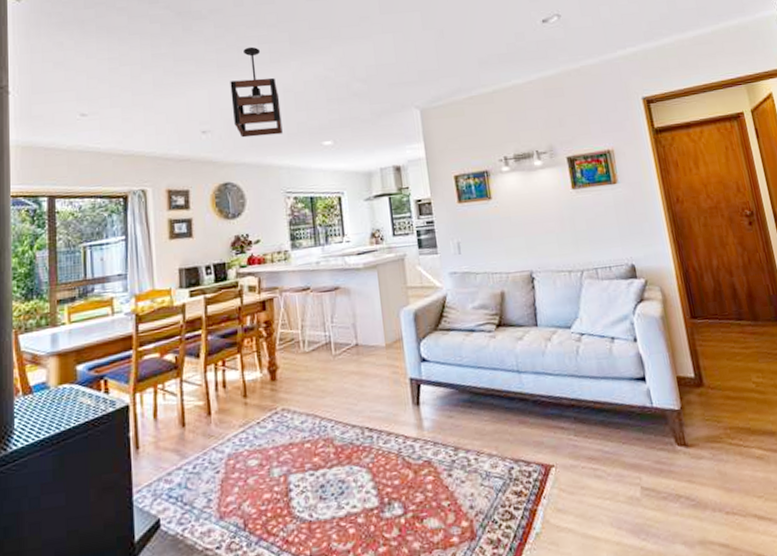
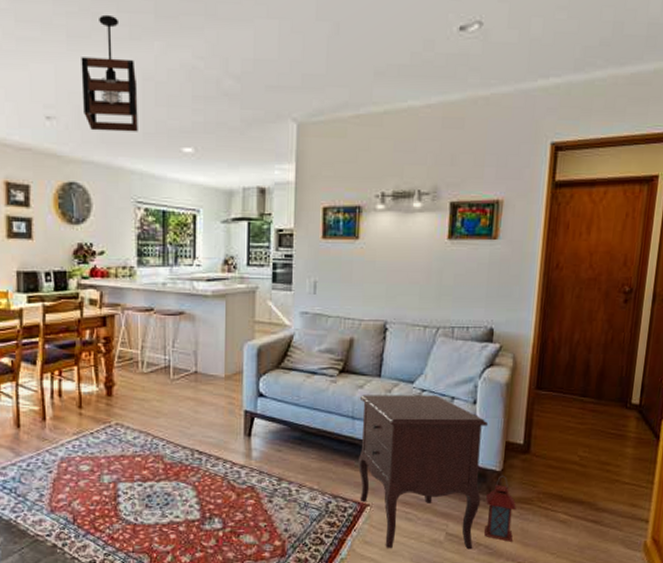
nightstand: none [521,337,674,515] -> present [358,395,489,550]
lantern: none [672,413,714,489] -> present [484,475,517,542]

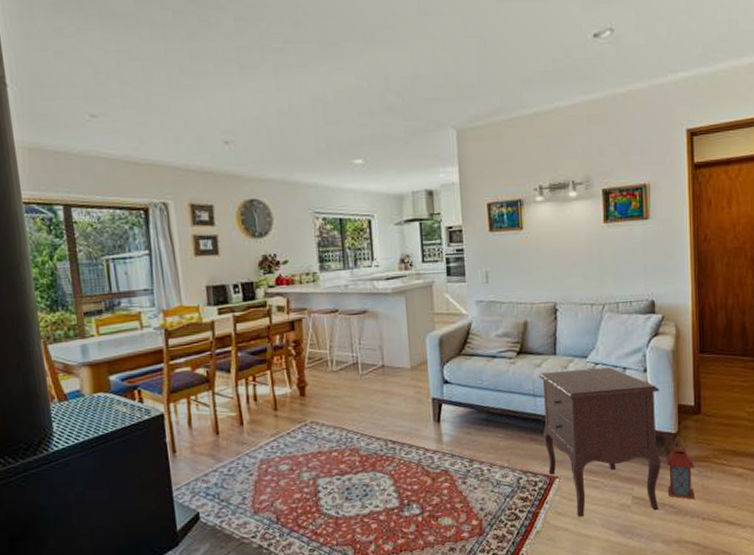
pendant light: present [81,14,138,132] -> none [253,46,311,151]

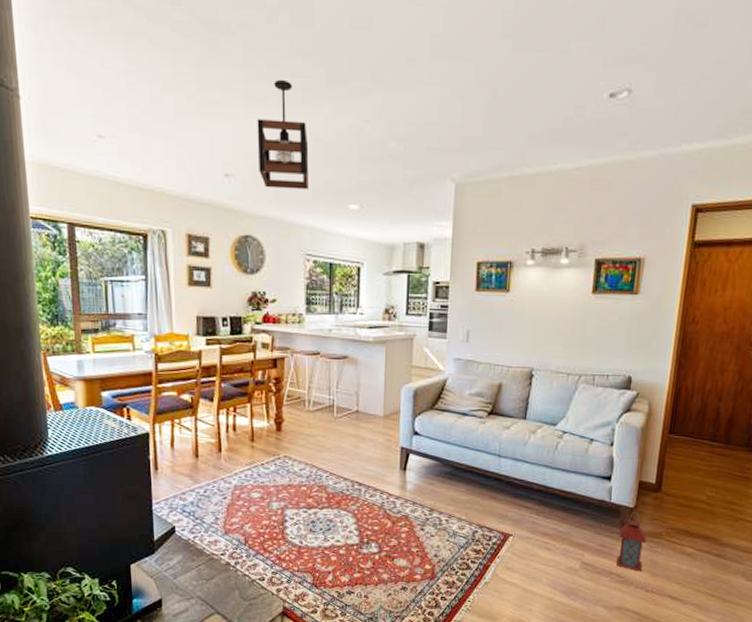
pendant light: none [253,46,311,151] -> present [257,79,309,190]
nightstand: present [538,367,661,518] -> none [503,435,624,578]

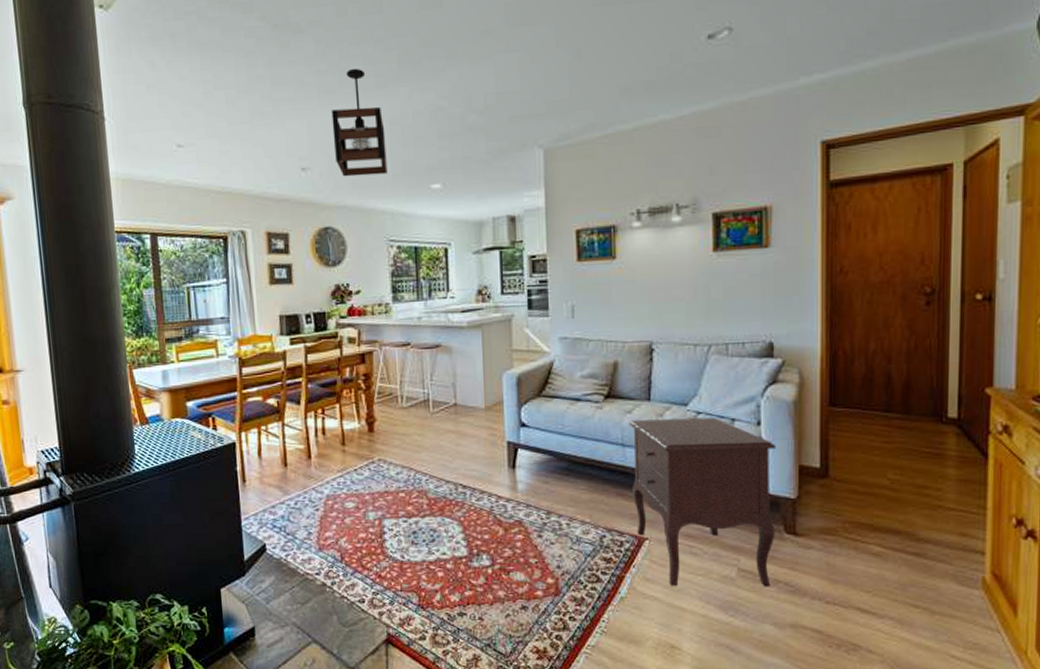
nightstand: none [503,435,624,578] -> present [628,417,777,587]
lantern: present [616,511,647,572] -> none [782,503,819,578]

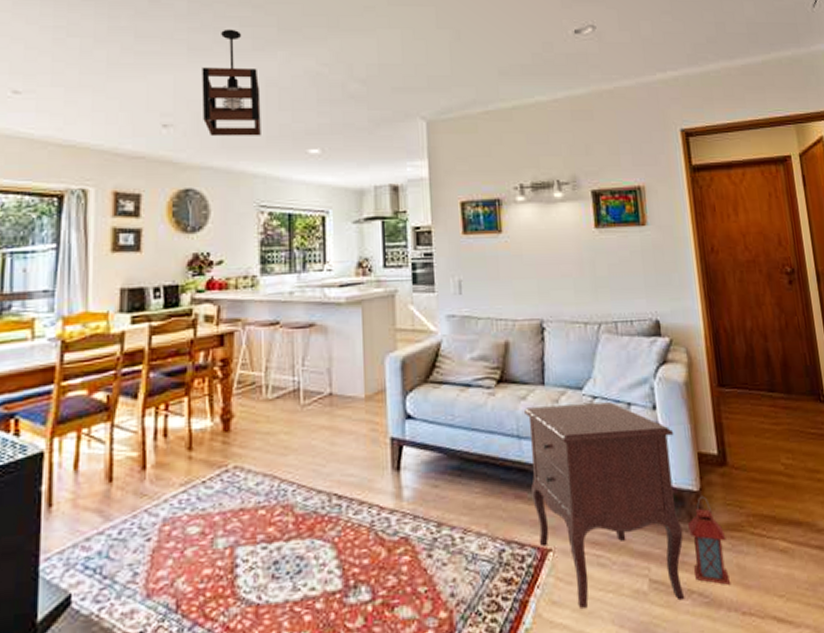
lantern: none [782,503,819,578] -> present [688,495,731,585]

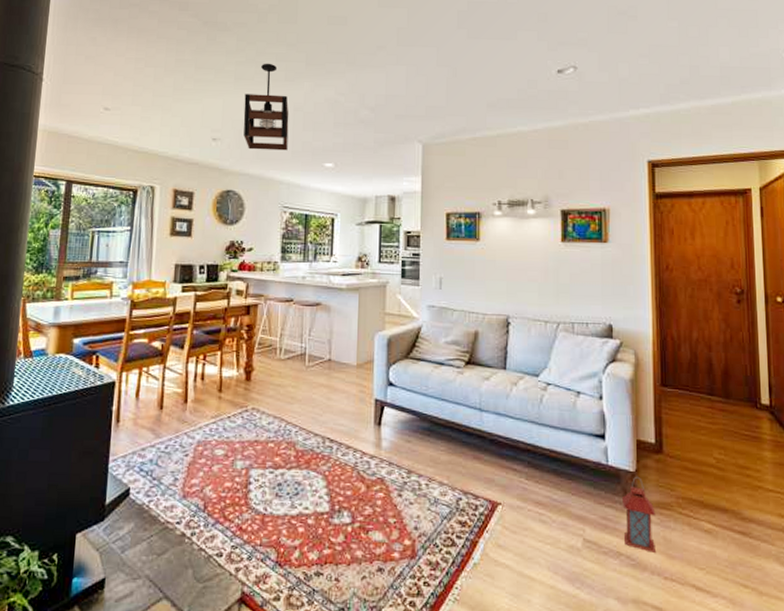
nightstand: present [523,402,685,610] -> none [486,387,617,560]

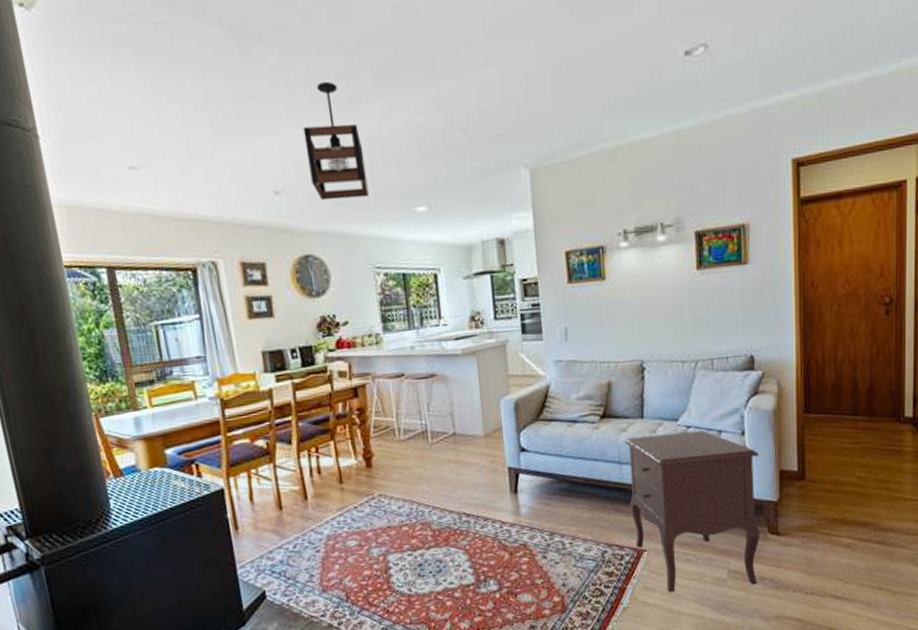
nightstand: none [486,387,617,560] -> present [624,430,760,593]
lantern: present [622,476,657,553] -> none [766,504,799,573]

